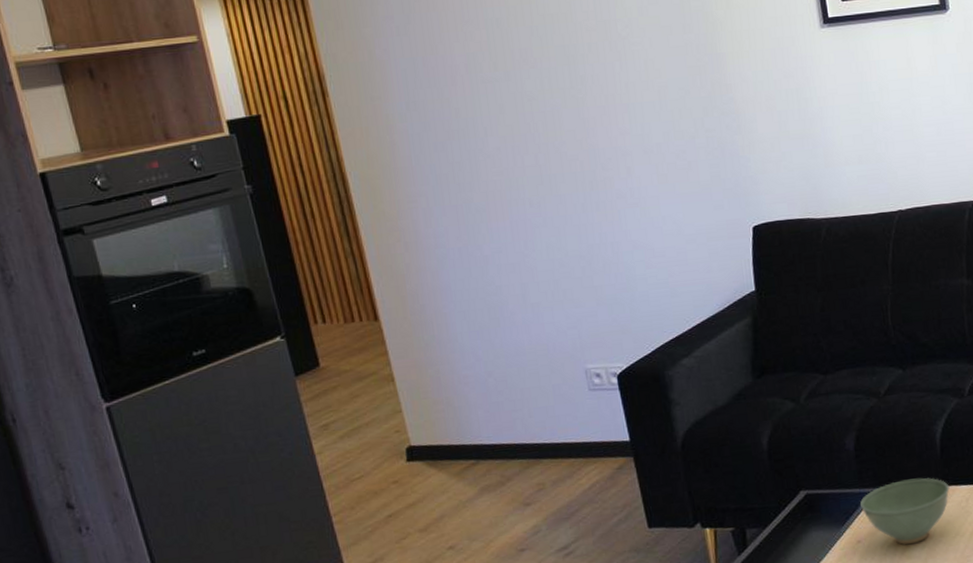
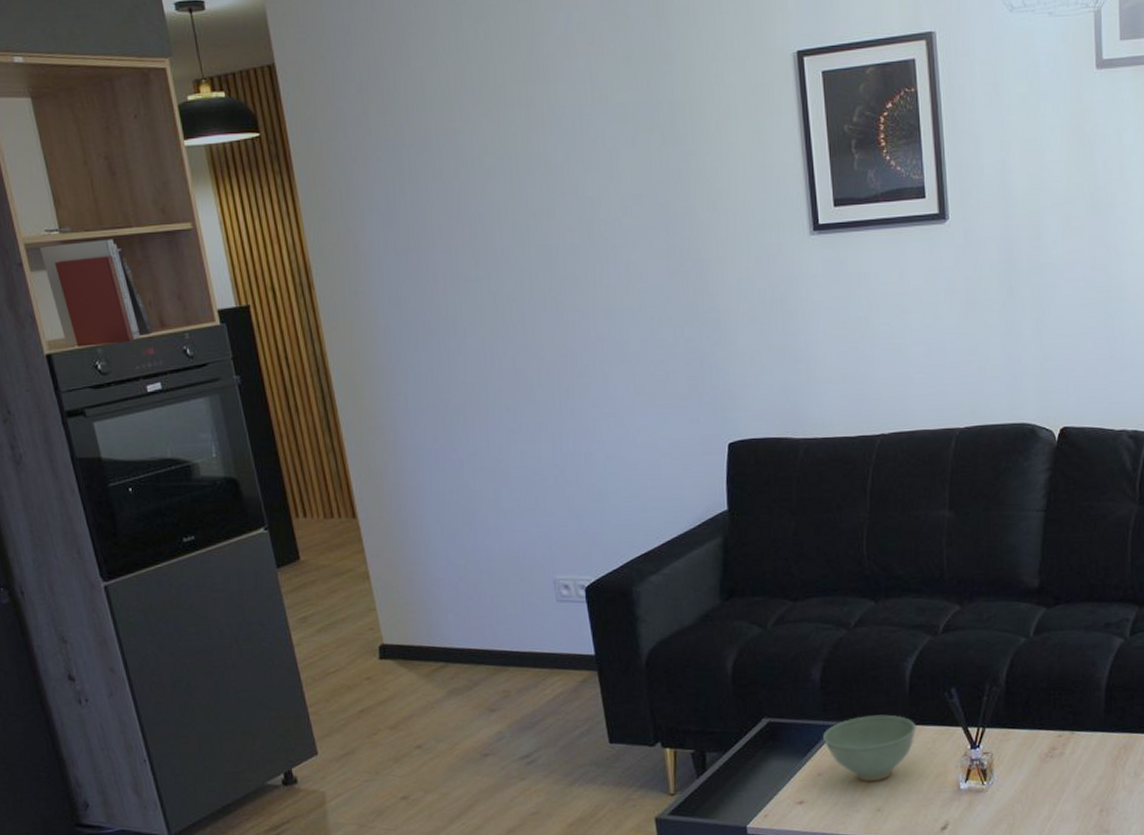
books: none [32,54,158,165] -> present [40,239,154,348]

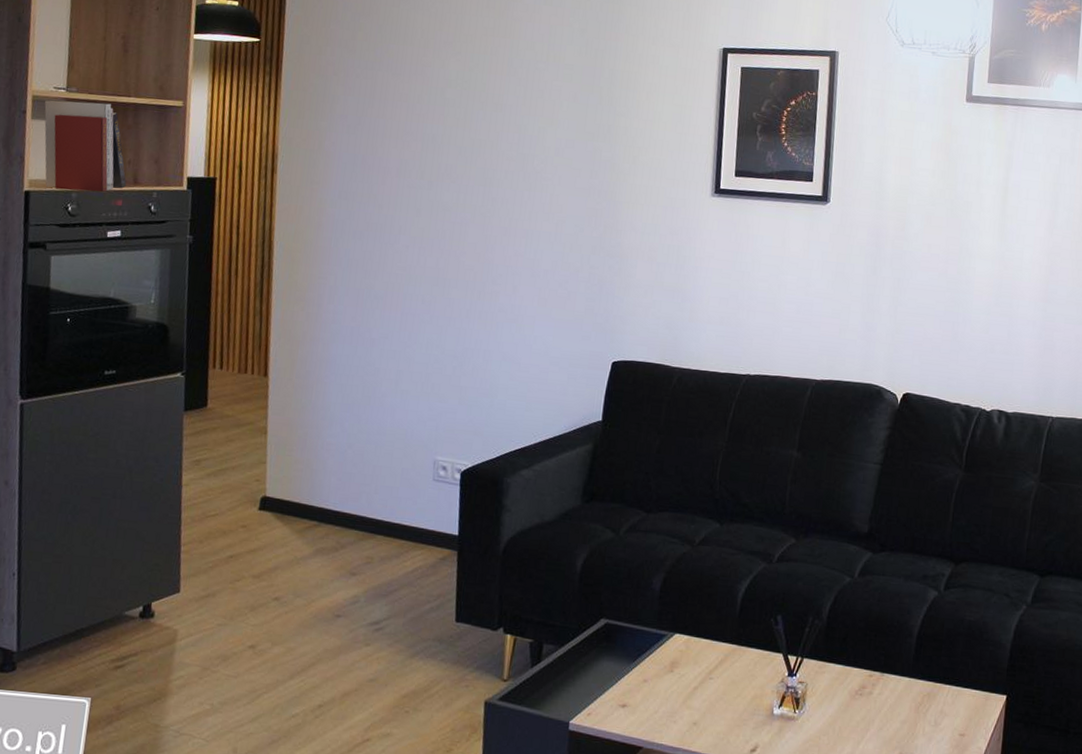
bowl: present [822,714,917,782] -> none [653,630,741,695]

